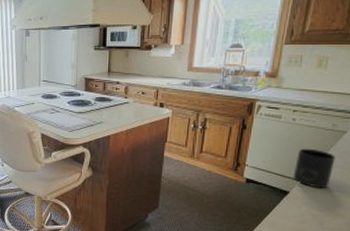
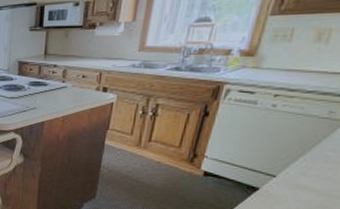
mug: present [293,148,336,189] -> none [265,139,329,187]

